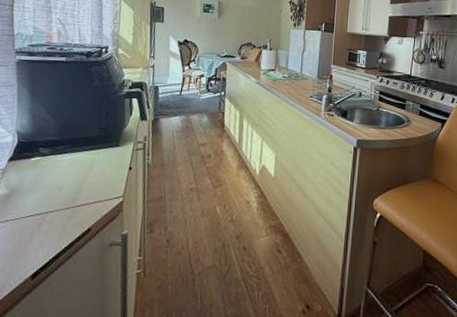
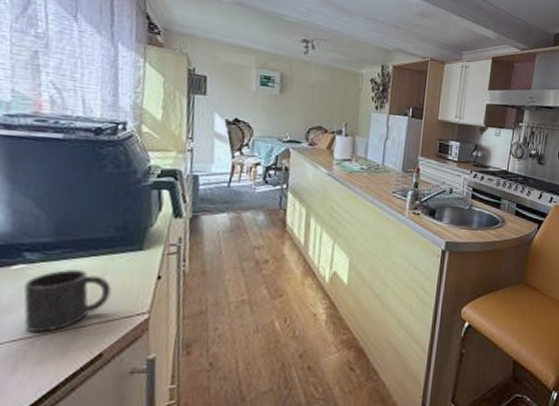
mug: none [39,161,97,210] -> present [23,269,112,332]

